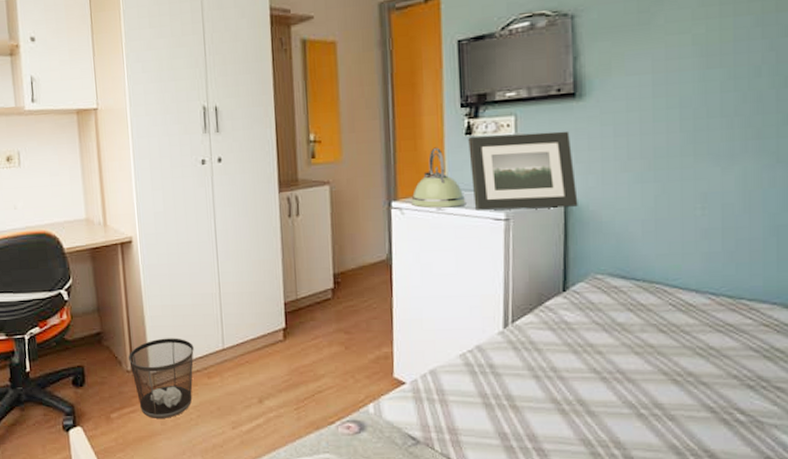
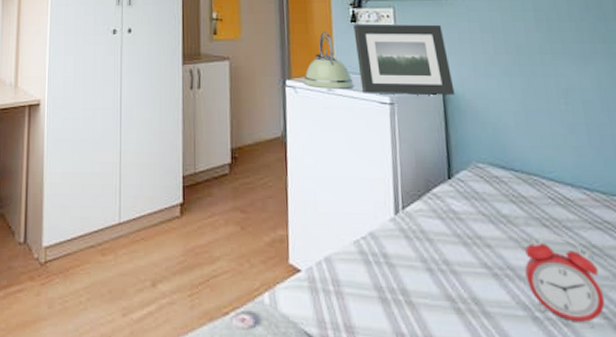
waste bin: present [128,338,194,418] -> none [22,208,90,300]
alarm clock: none [635,339,715,420] -> present [524,234,605,327]

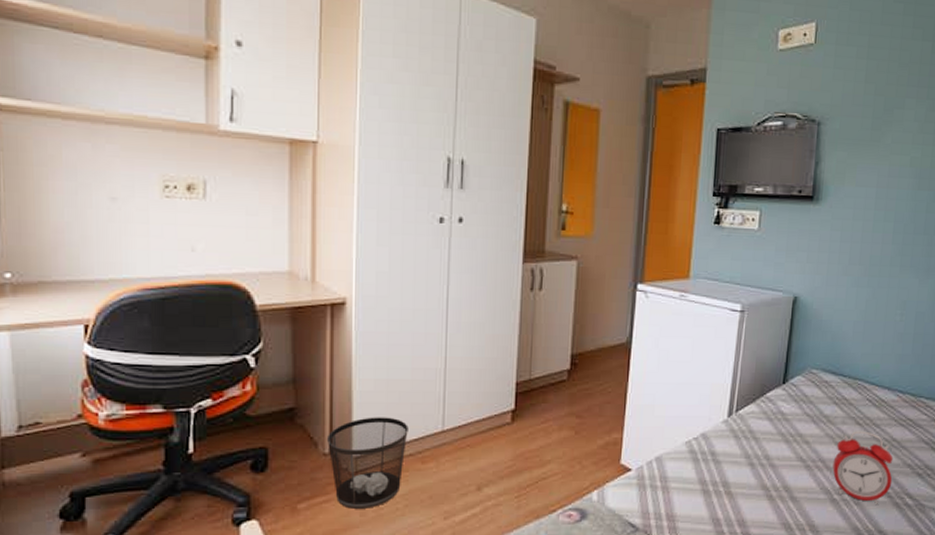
waste bin: none [22,208,90,300] -> present [326,417,408,509]
kettle: present [303,32,354,89] -> none [655,233,708,295]
picture frame: present [353,24,455,95] -> none [714,226,805,304]

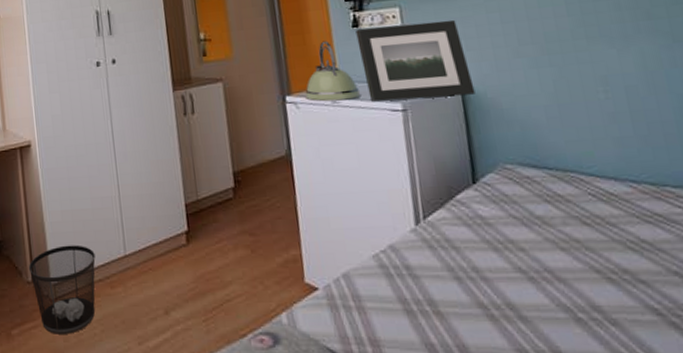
kettle: none [655,233,708,295] -> present [304,40,361,102]
picture frame: none [714,226,805,304] -> present [355,19,476,102]
alarm clock: present [832,431,893,504] -> none [564,232,658,324]

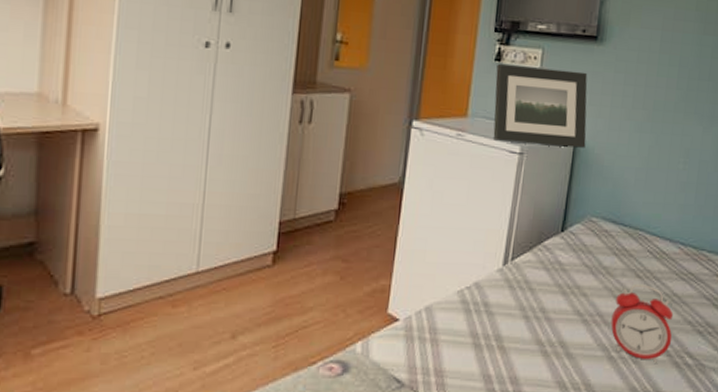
waste bin: present [28,245,96,334] -> none [68,254,160,356]
kettle: present [304,40,361,102] -> none [431,69,487,135]
alarm clock: none [564,232,658,324] -> present [611,284,674,363]

